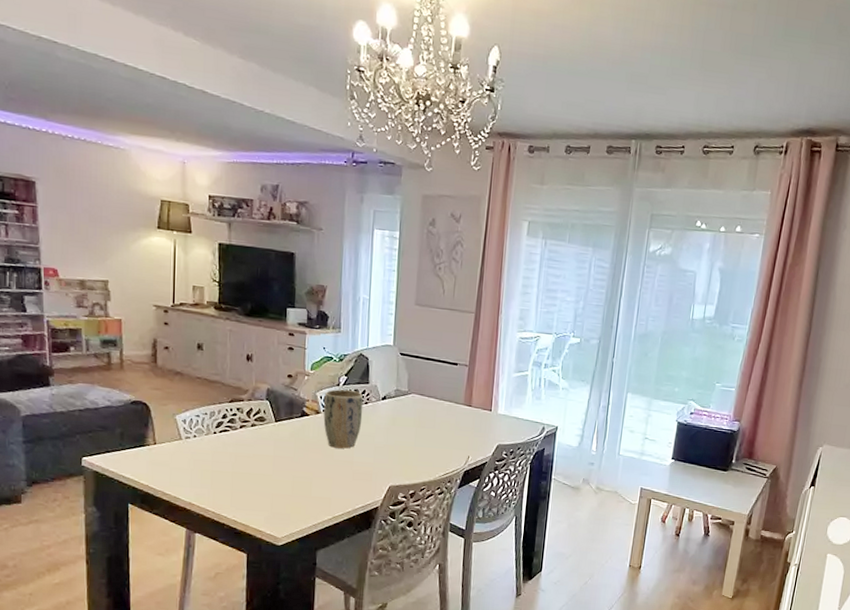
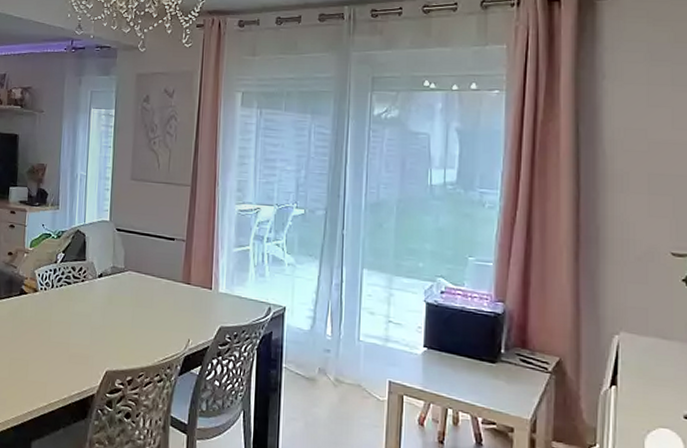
plant pot: present [323,389,364,449] -> none [41,266,80,329]

